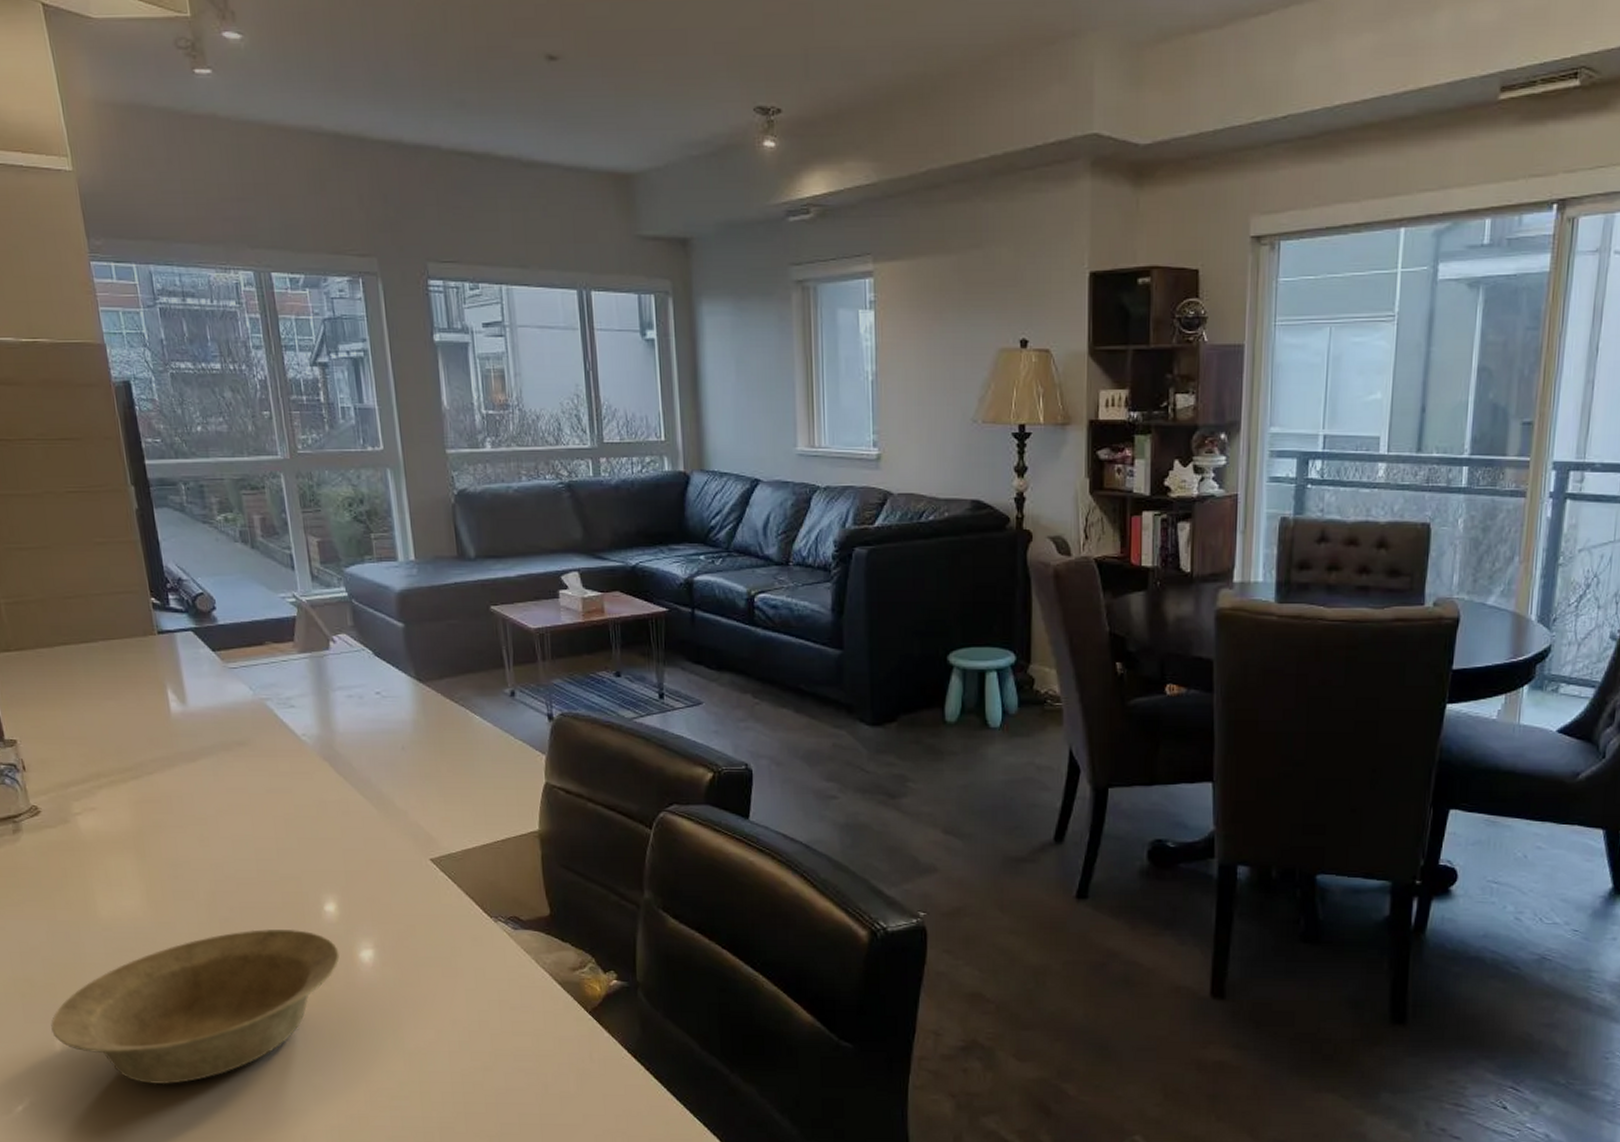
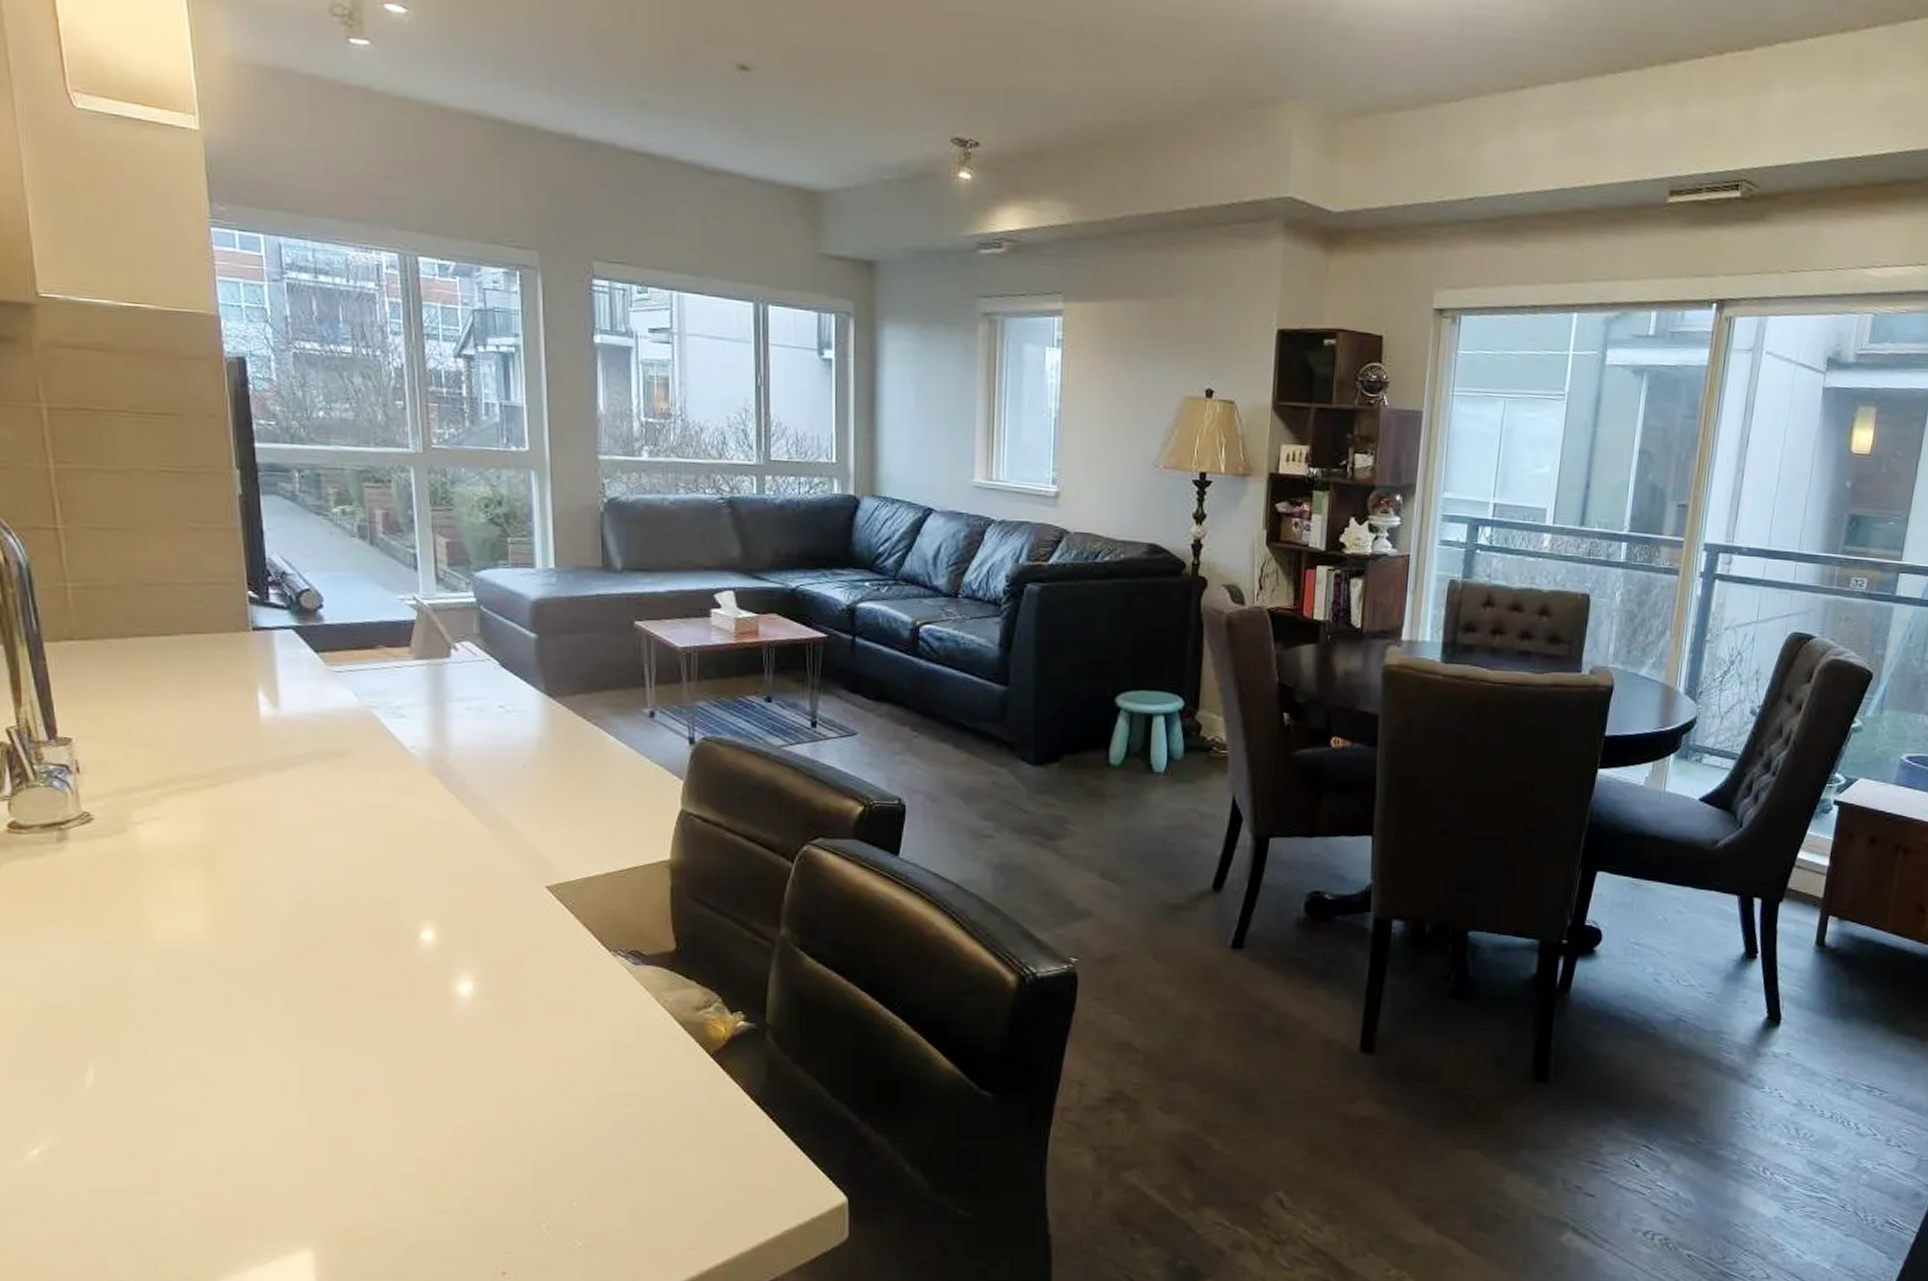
bowl: present [51,929,340,1085] -> none [82,957,435,1128]

